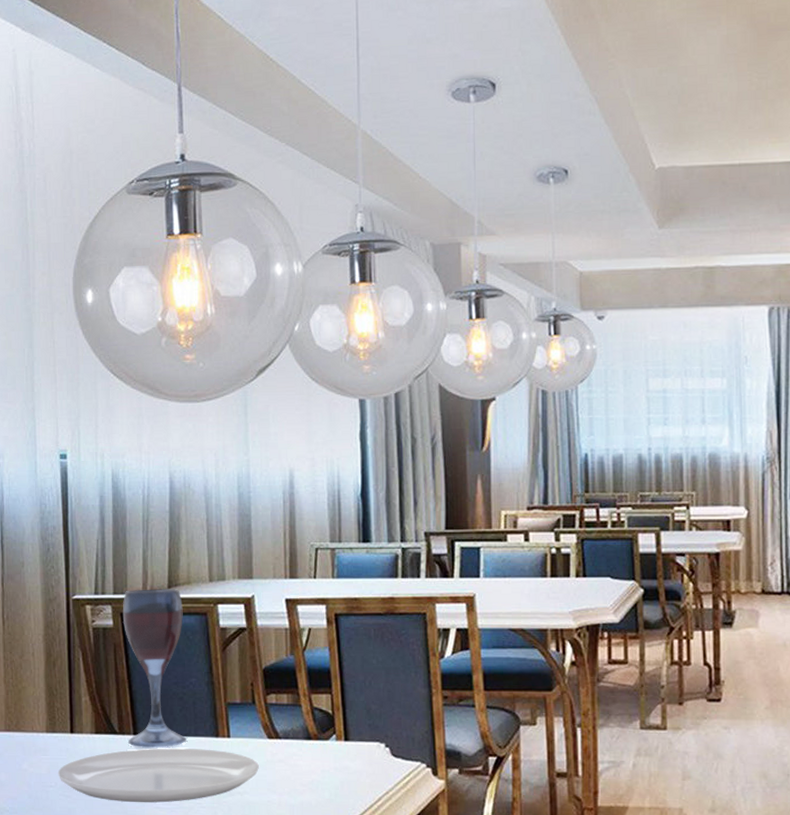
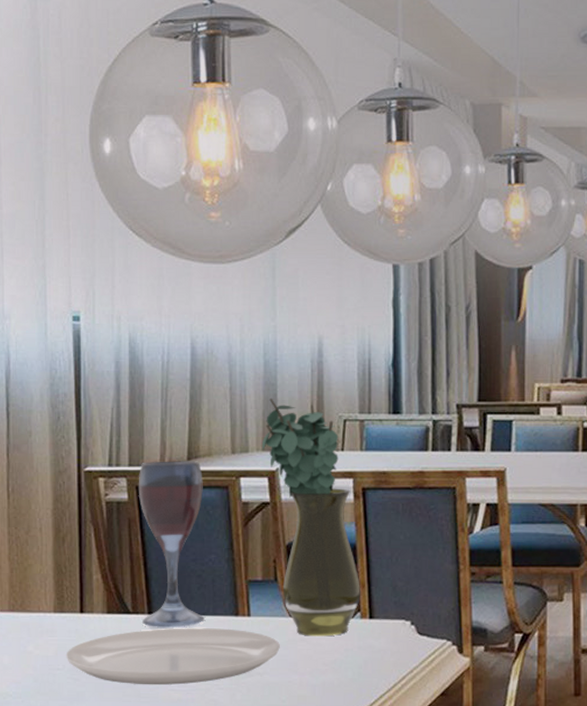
vase: none [237,528,335,758] -> present [261,397,360,637]

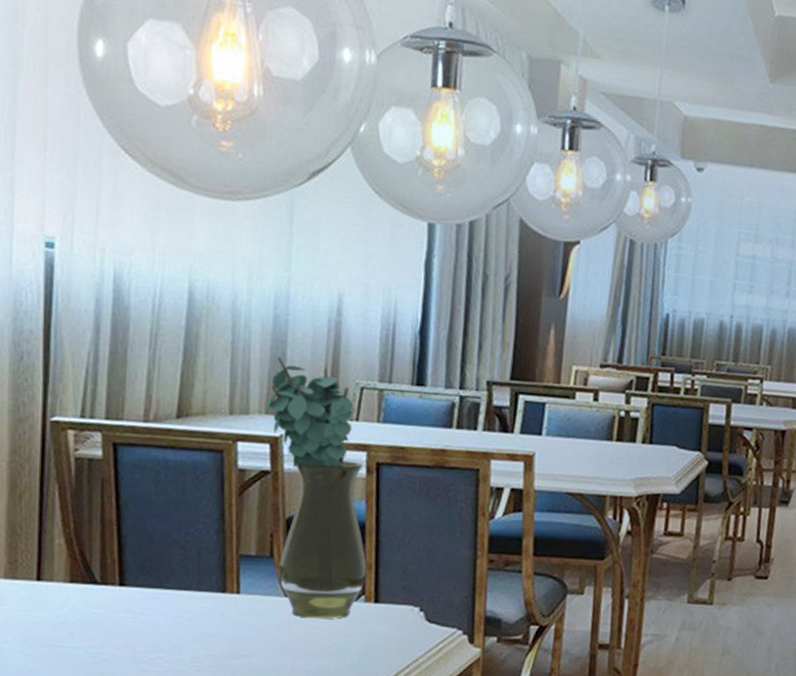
plate: present [66,628,280,685] -> none [16,602,272,665]
cup: present [138,461,205,628] -> none [110,416,194,602]

